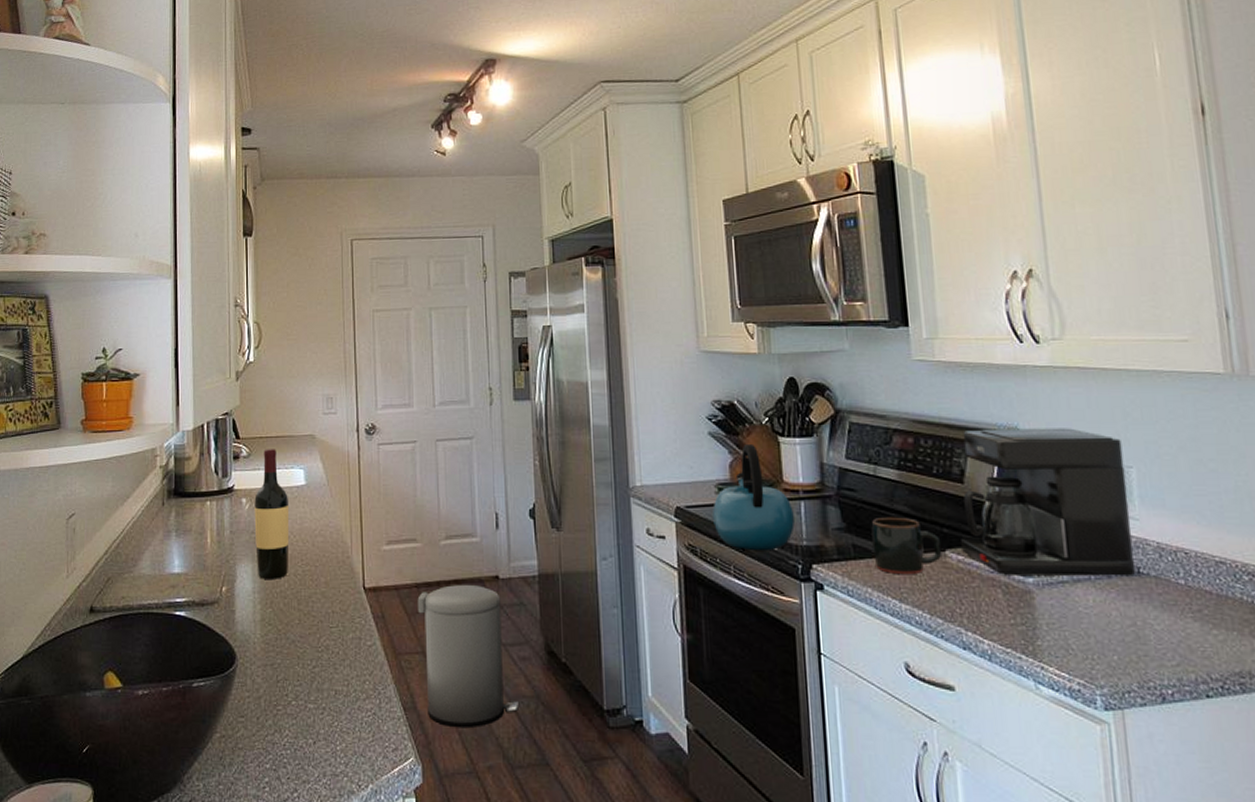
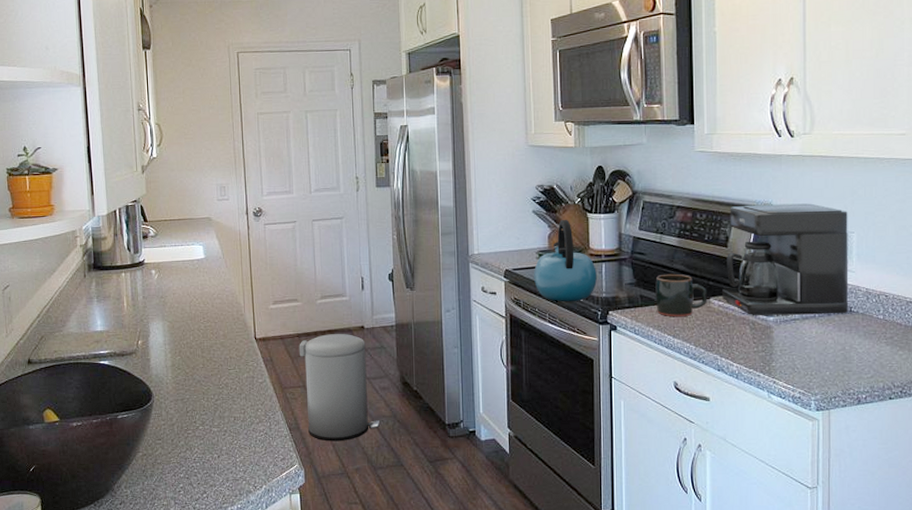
wine bottle: present [254,449,289,579] -> none [162,229,193,334]

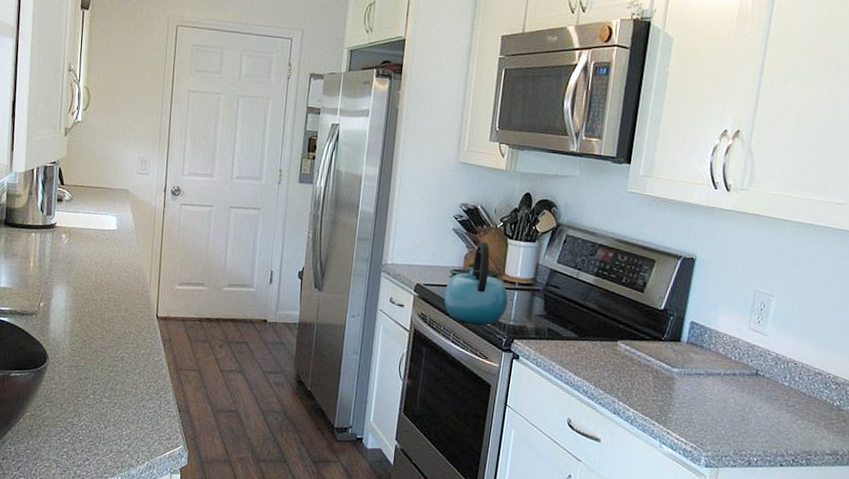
pedal bin: present [299,334,381,442] -> none [197,322,270,430]
mug: present [655,273,708,317] -> none [562,311,616,356]
coffee maker: present [722,203,849,315] -> none [630,252,771,376]

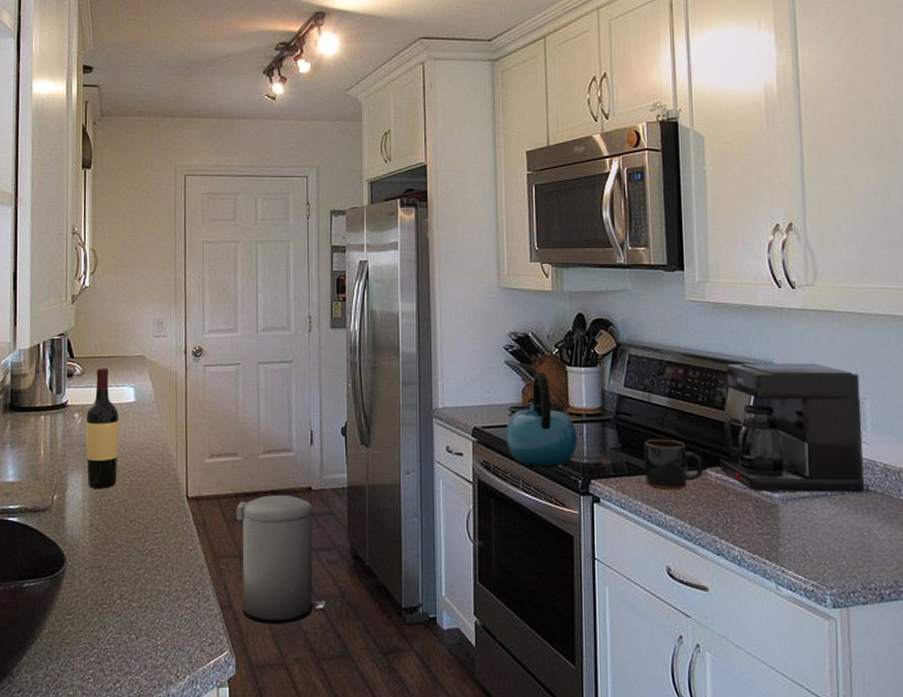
wine bottle: none [70,196,102,302] -> present [86,368,120,488]
pedal bin: none [197,322,270,430] -> present [236,495,327,625]
mug: none [562,311,616,356] -> present [643,438,703,490]
coffee maker: none [630,252,771,376] -> present [720,363,866,493]

